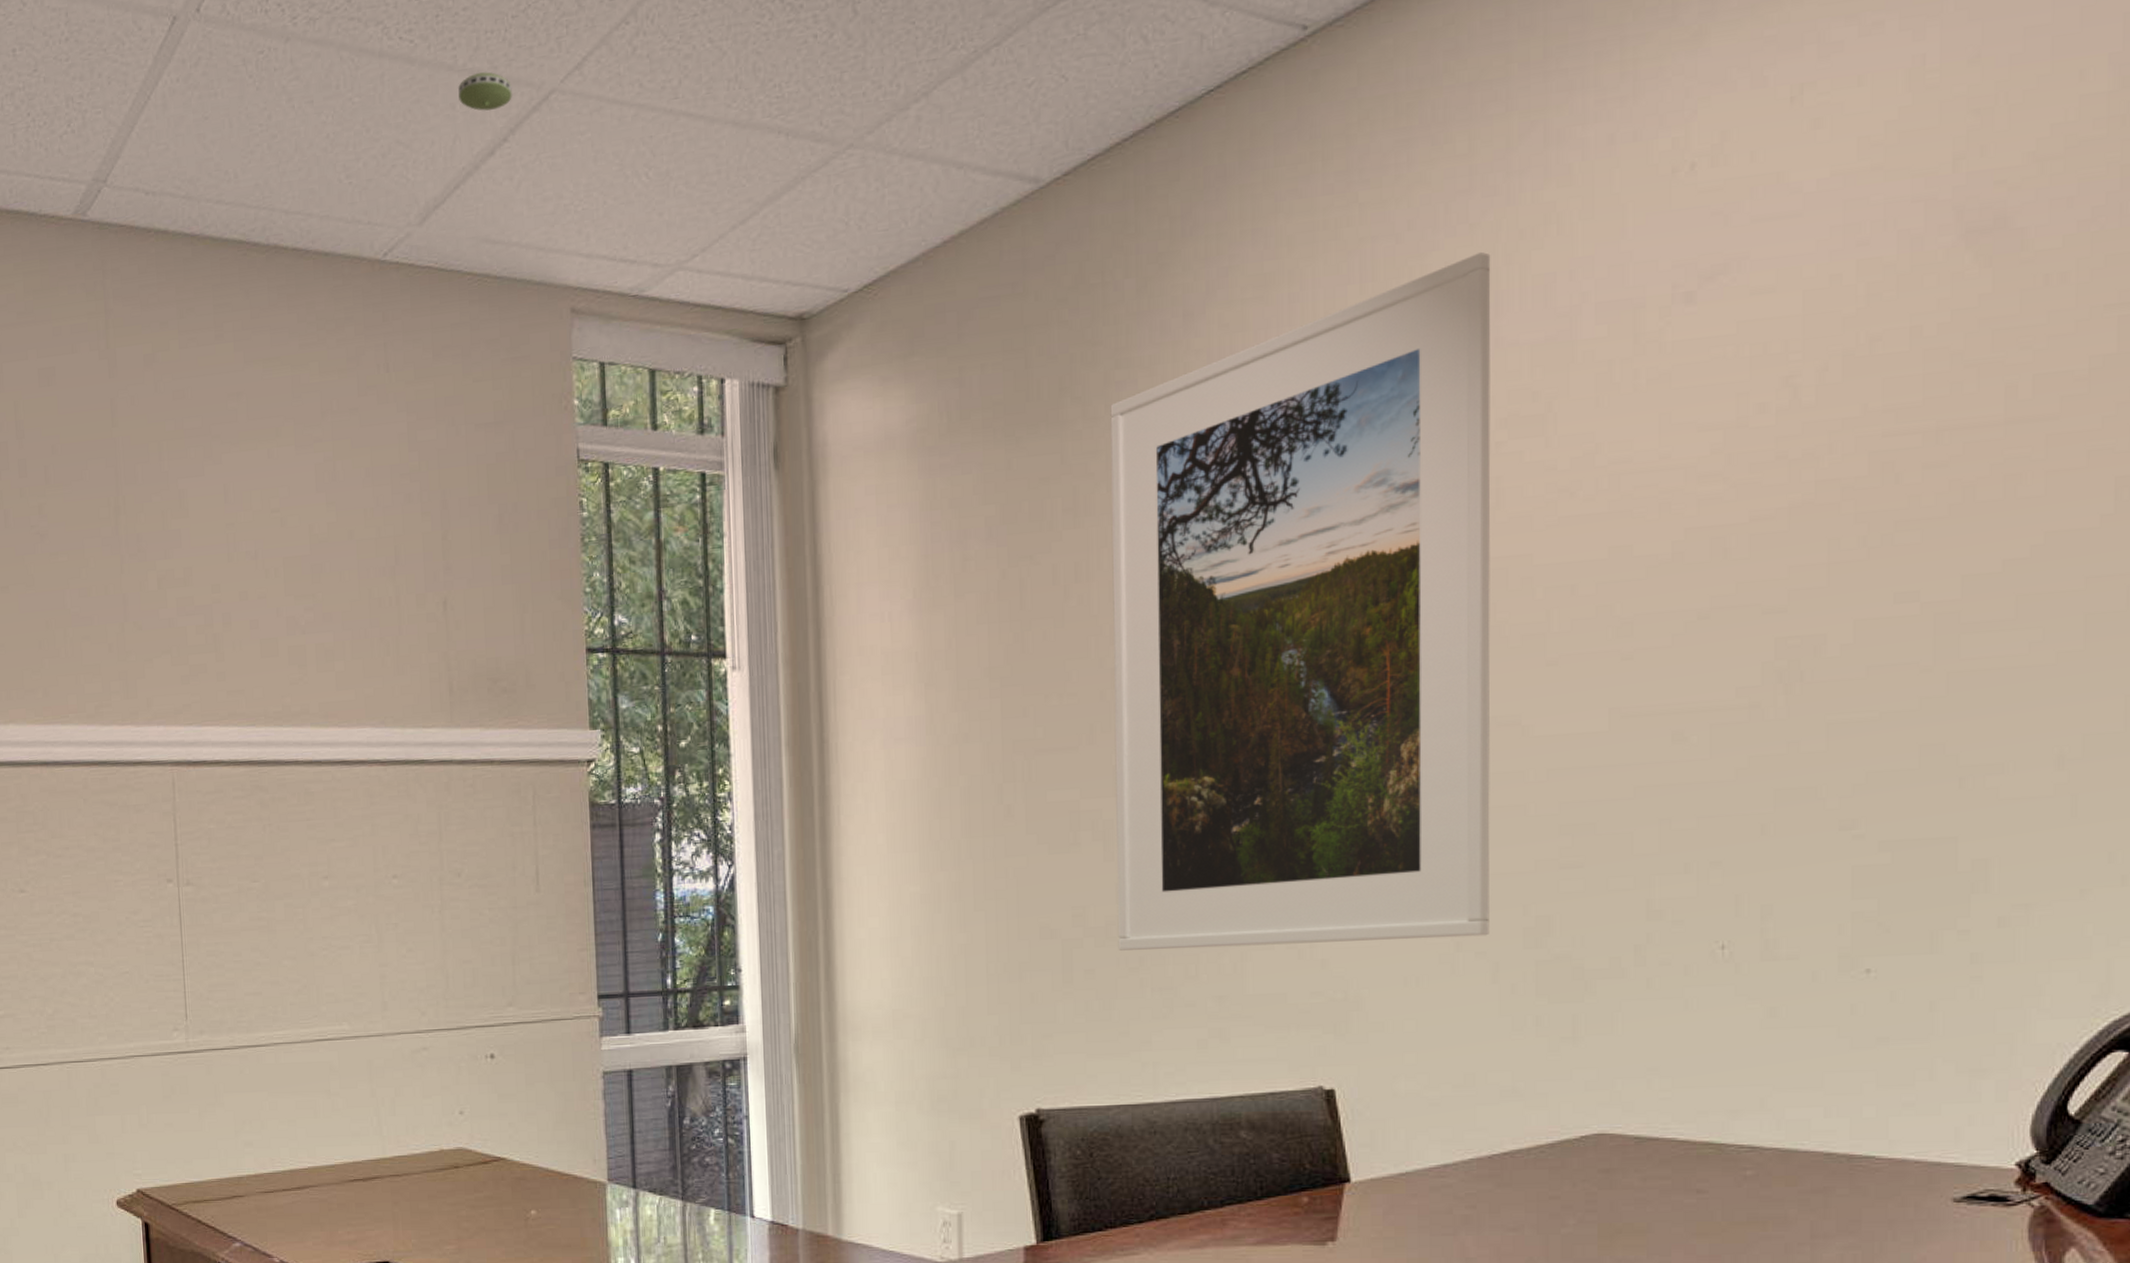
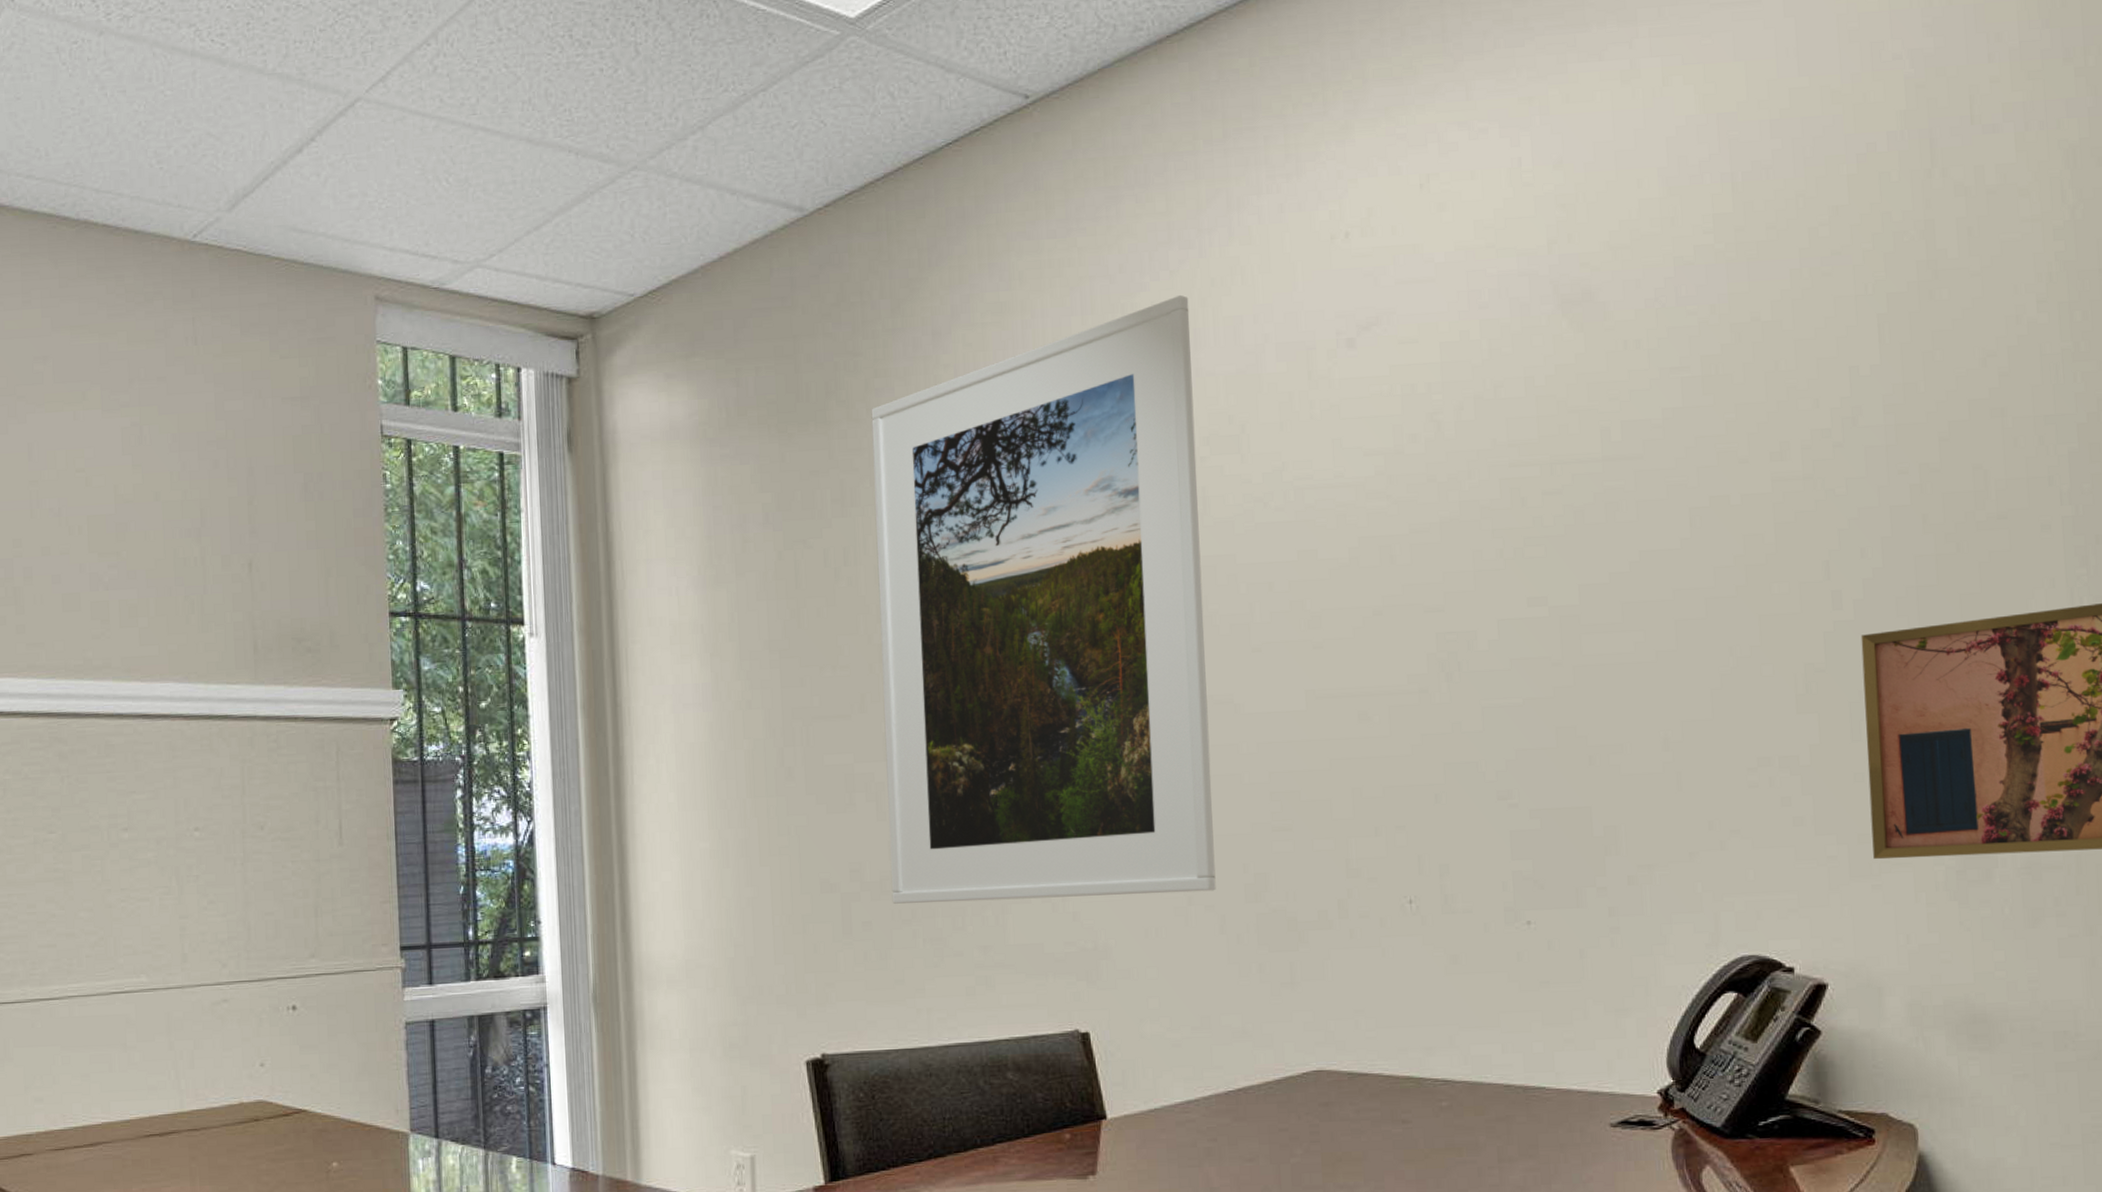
smoke detector: present [458,72,513,111] -> none [268,77,320,112]

